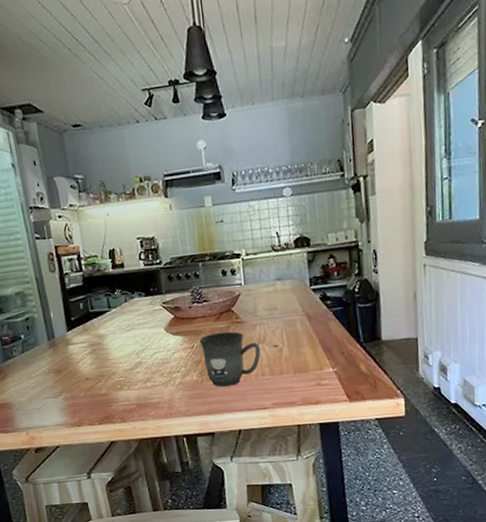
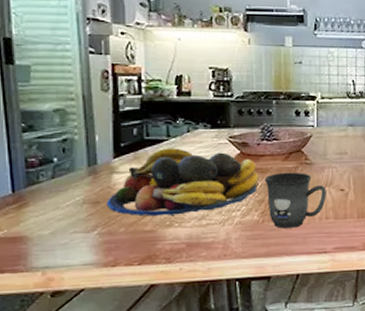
fruit bowl: none [66,317,194,381] -> present [106,148,259,216]

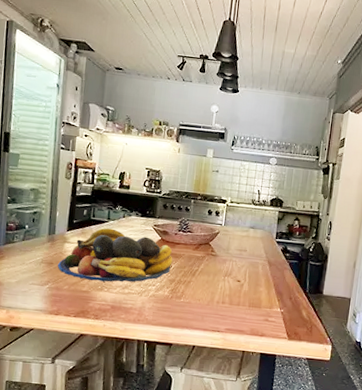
mug: present [264,172,326,229] -> none [177,259,226,307]

